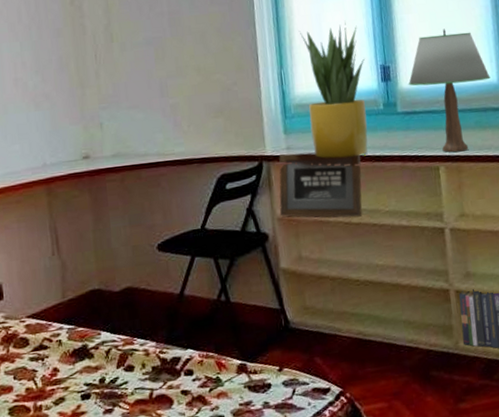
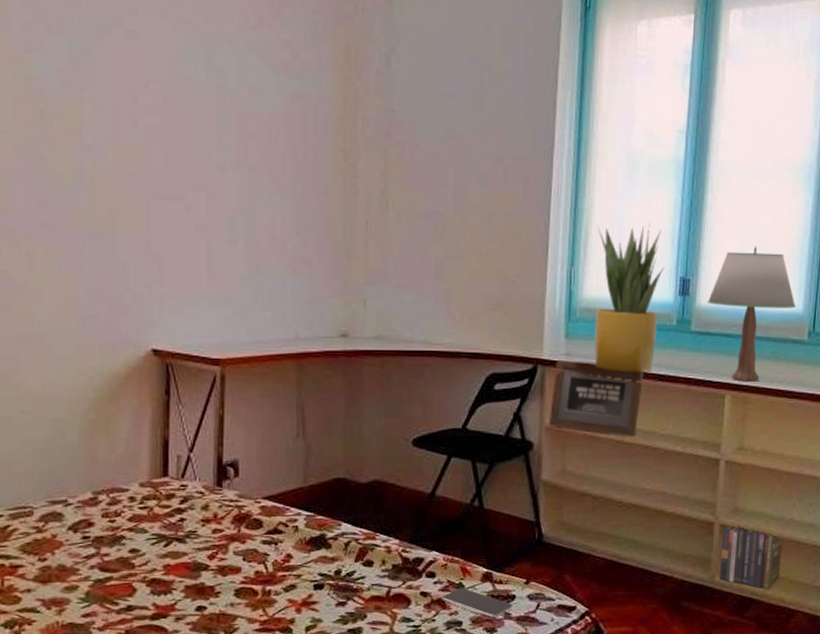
smartphone: none [201,381,271,409] -> present [441,587,514,618]

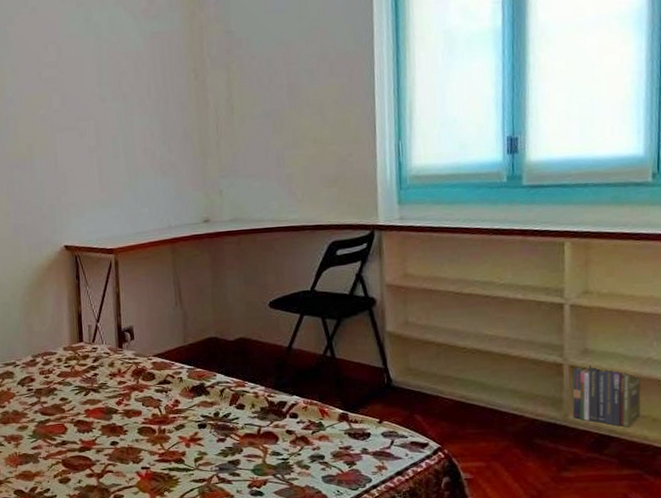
smartphone: present [441,587,514,618] -> none [304,426,370,453]
picture frame: present [548,359,644,437] -> none [388,223,478,288]
planter: present [594,224,665,372] -> none [420,92,490,230]
table lamp: present [707,246,796,382] -> none [537,97,636,228]

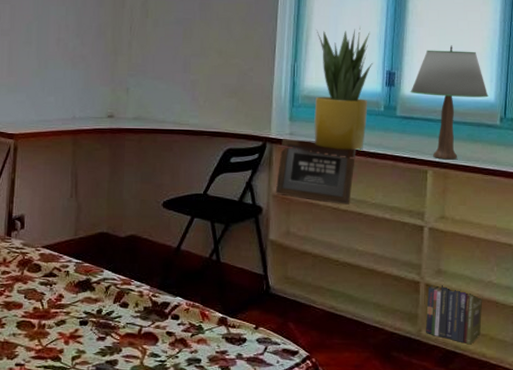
picture frame: none [388,223,478,288] -> present [275,138,357,205]
planter: none [420,92,490,230] -> present [314,28,373,150]
table lamp: none [537,97,636,228] -> present [410,45,488,160]

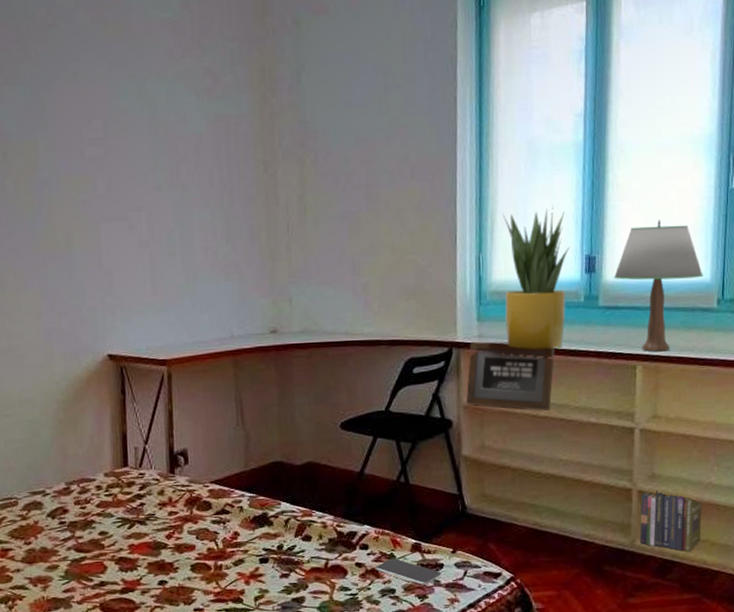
smartphone: none [184,329,245,358] -> present [375,558,443,586]

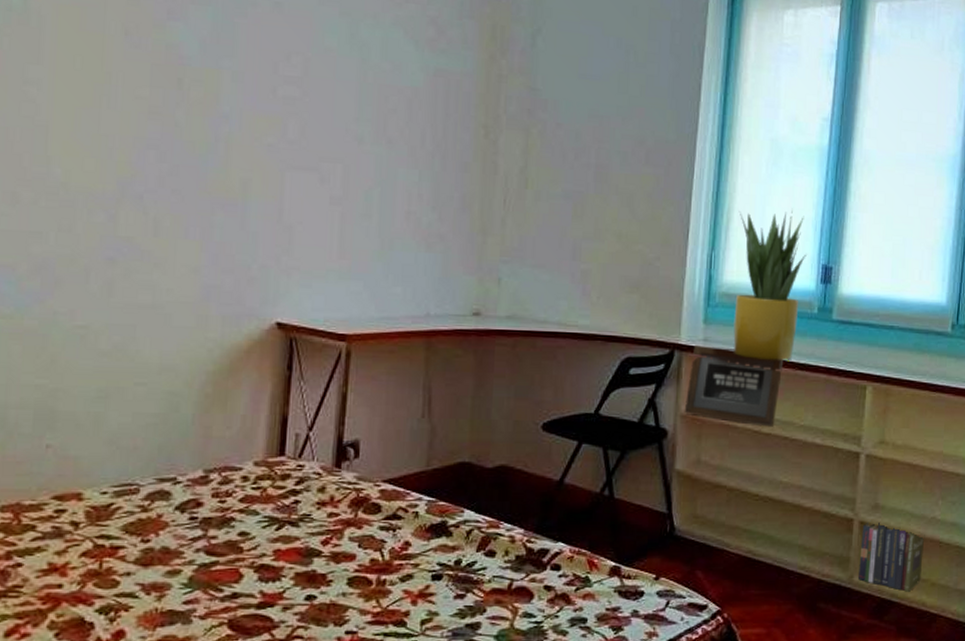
smartphone: present [375,558,443,586] -> none [566,582,642,616]
table lamp: present [613,219,703,352] -> none [849,235,940,374]

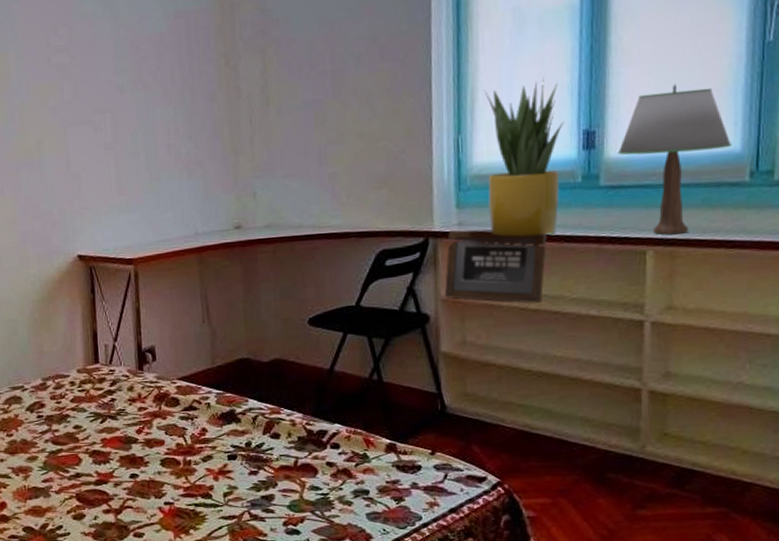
table lamp: none [849,235,940,374] -> present [617,84,732,235]
books: present [859,520,925,592] -> none [651,389,731,461]

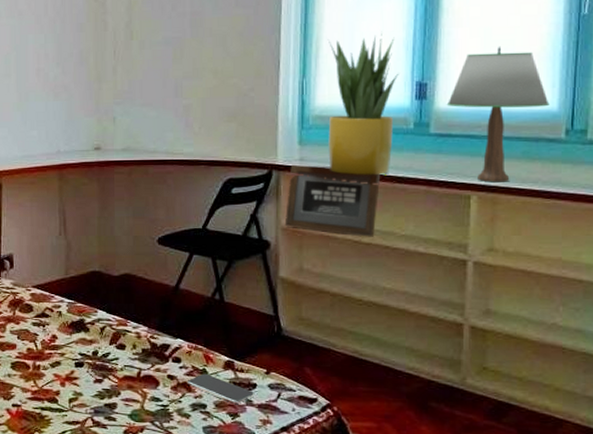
smartphone: none [347,458,420,488] -> present [187,373,255,404]

